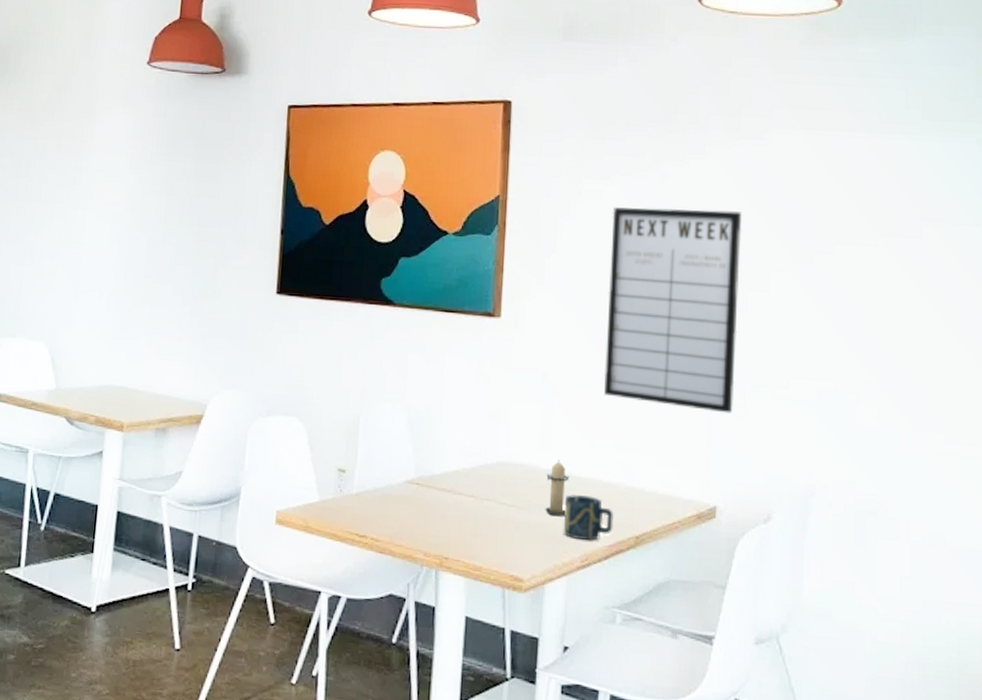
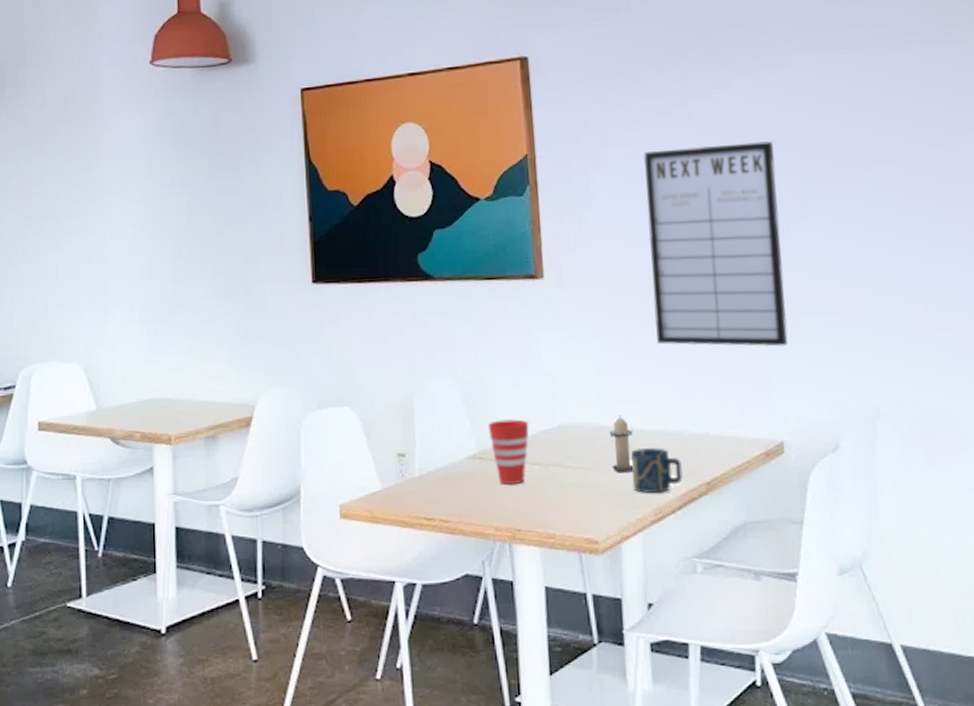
cup: none [429,449,469,514] -> present [489,419,529,484]

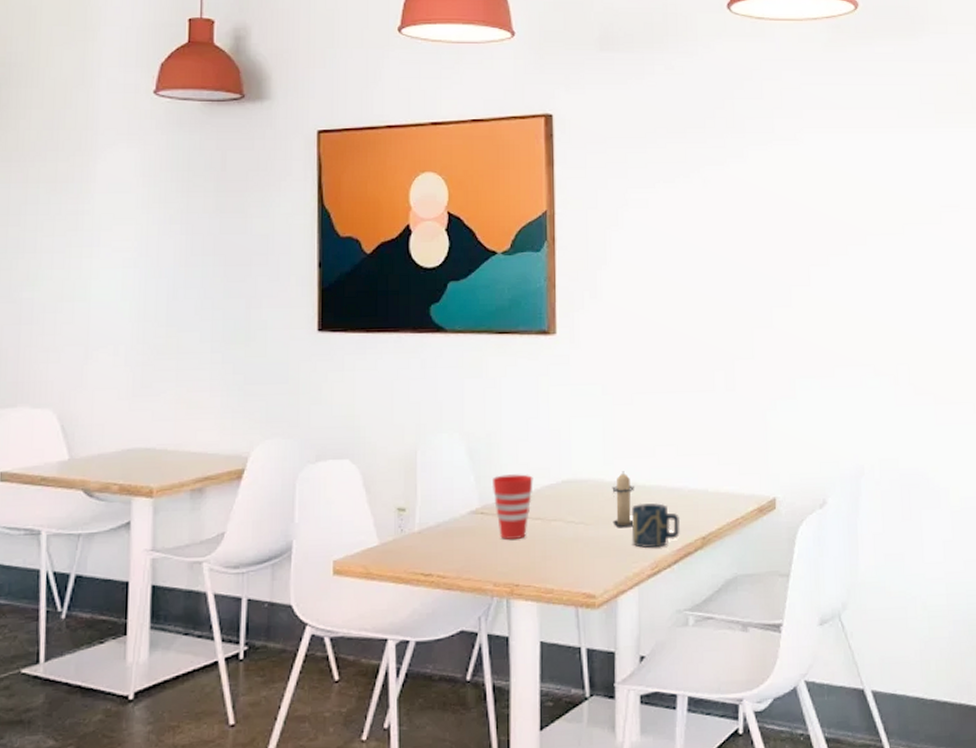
writing board: present [643,141,788,347] -> none [659,211,785,407]

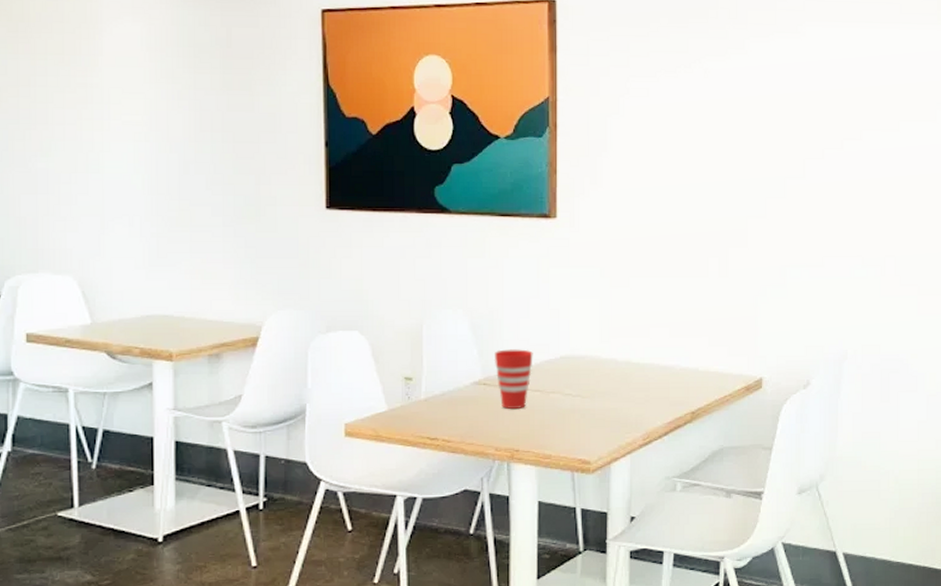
candle: present [612,471,634,528] -> none [608,349,629,402]
cup: present [631,503,680,549] -> none [625,379,671,421]

